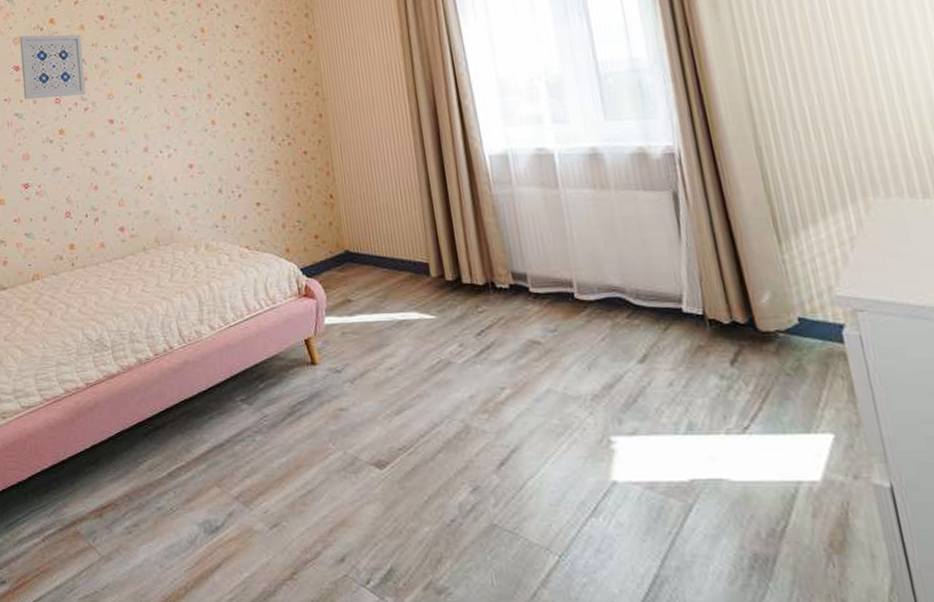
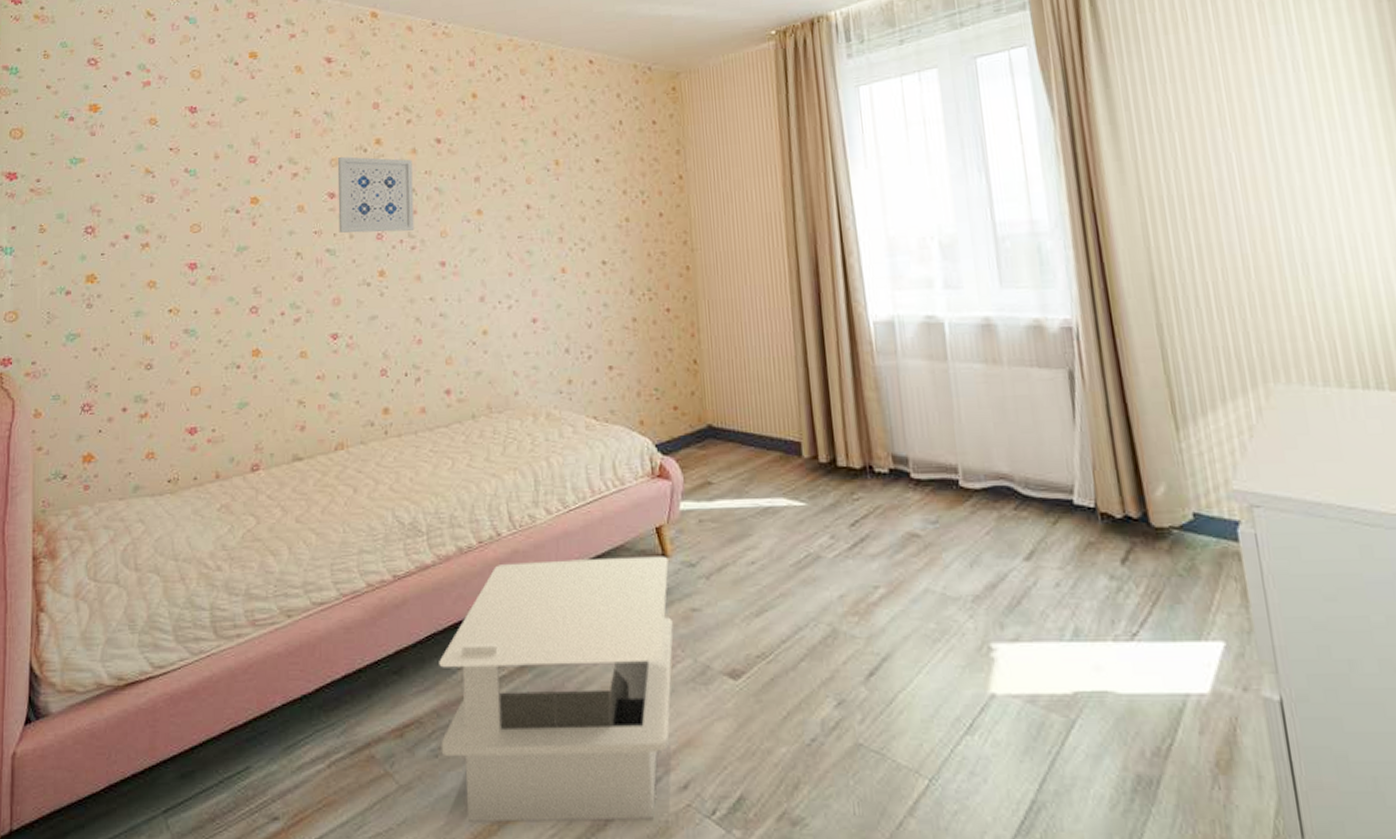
side table: none [128,364,326,588] -> present [439,556,673,822]

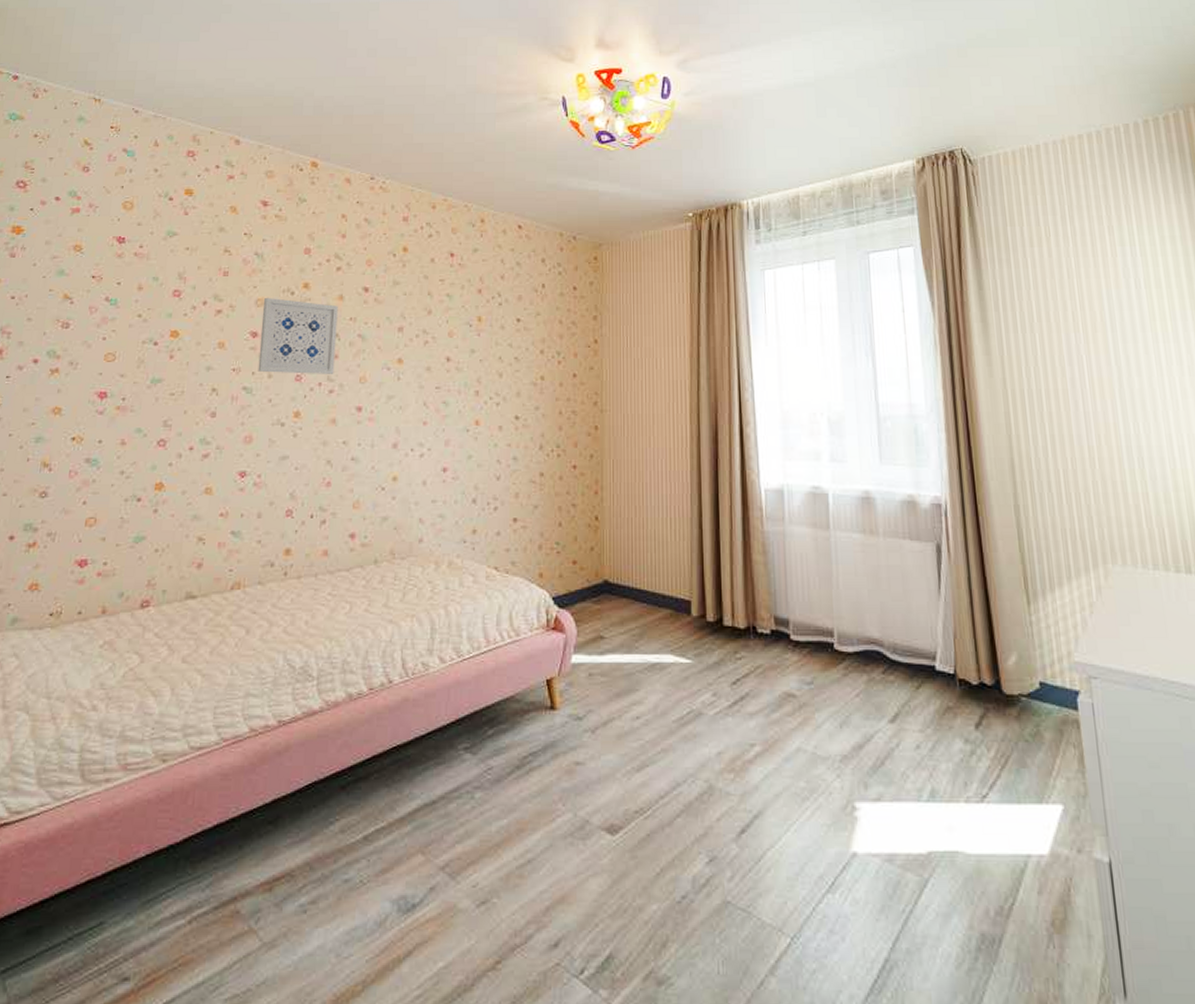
side table: present [439,556,673,822] -> none [310,708,556,982]

